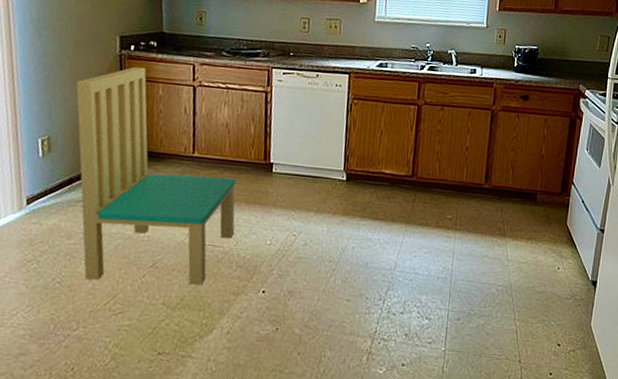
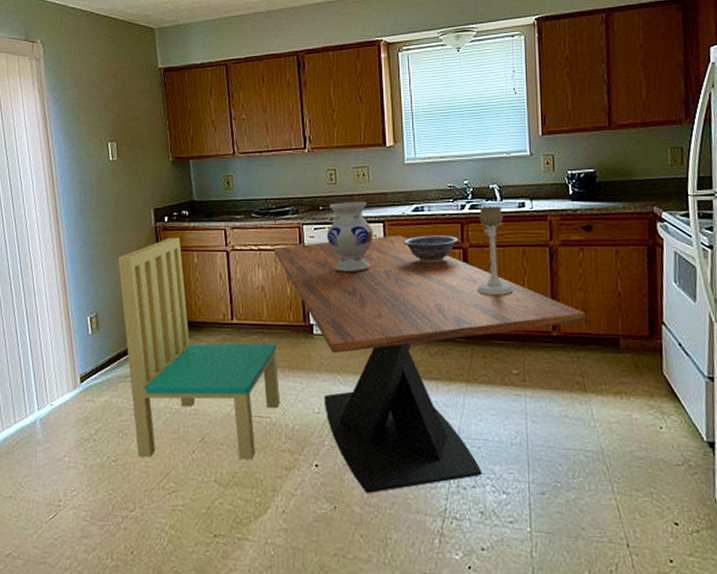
dining table: none [241,86,513,318] -> present [274,235,586,494]
vase: none [294,50,339,118] -> present [326,201,373,273]
decorative bowl: none [365,90,416,117] -> present [403,235,459,263]
candle holder: none [425,69,457,150] -> present [476,206,514,295]

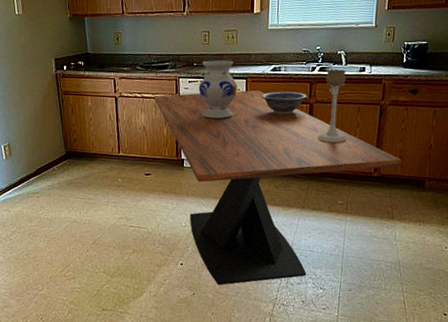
dining chair: present [118,237,281,461] -> none [25,83,156,259]

